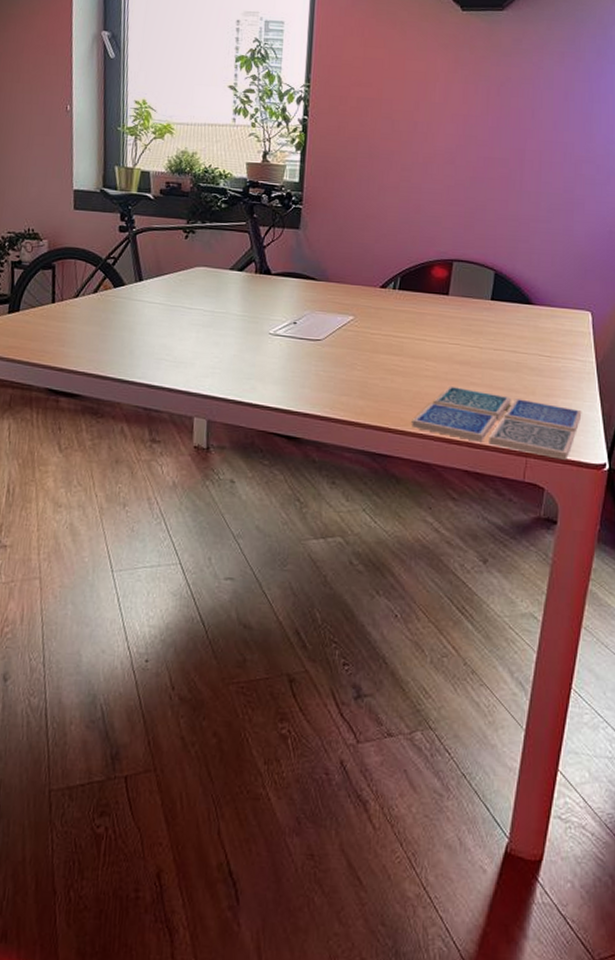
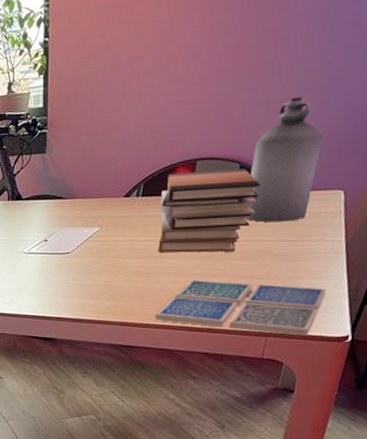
book stack: none [415,270,515,360] -> present [158,168,261,253]
bottle: none [501,215,569,336] -> present [245,96,323,222]

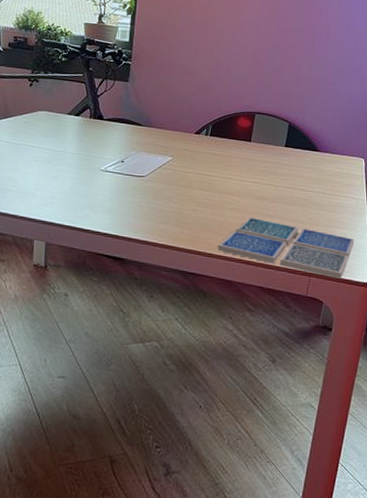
book stack: present [158,168,261,253] -> none [222,120,304,197]
bottle: present [245,96,323,222] -> none [293,78,349,178]

